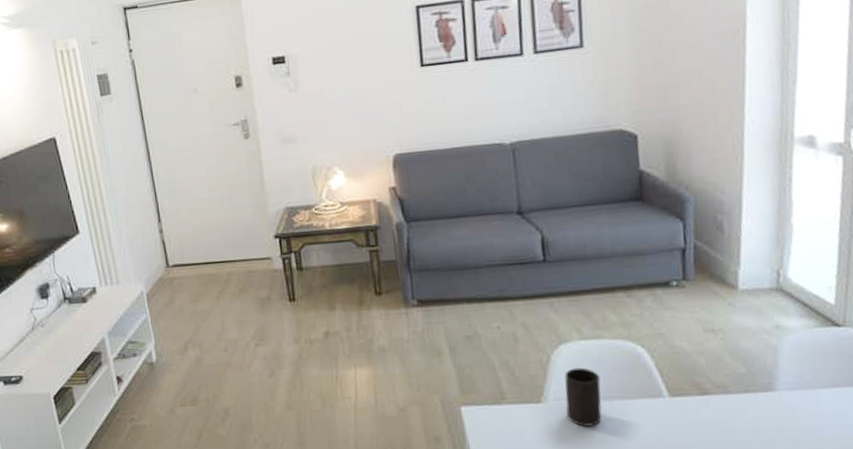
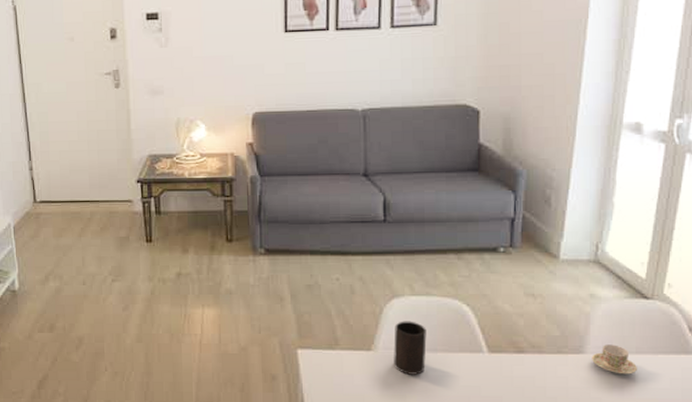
teacup: none [783,379,835,411] -> present [592,344,637,375]

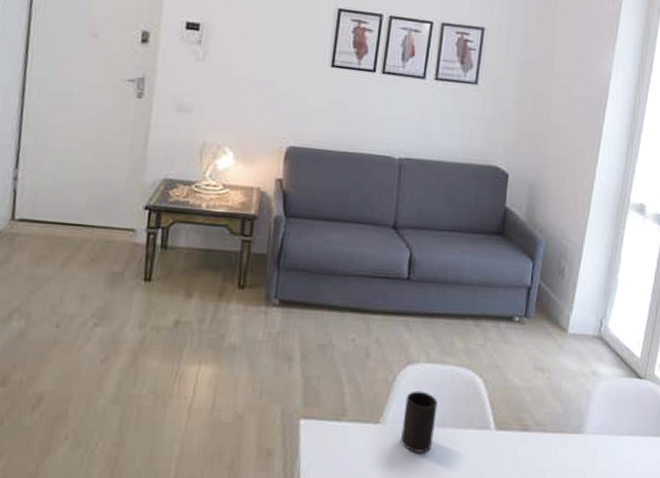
teacup: present [592,344,637,375] -> none [589,424,628,457]

